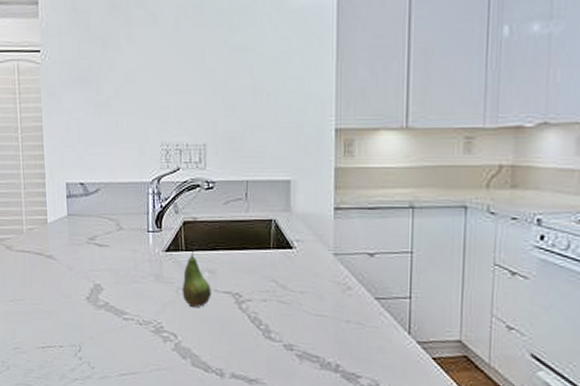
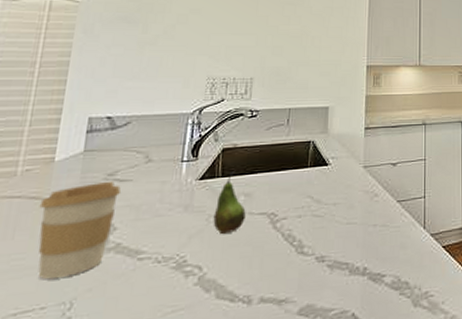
coffee cup: none [44,244,102,325] -> present [38,180,122,280]

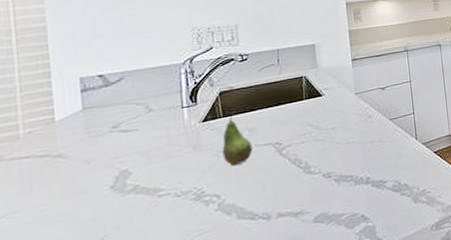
coffee cup: present [38,180,122,280] -> none [50,132,129,225]

